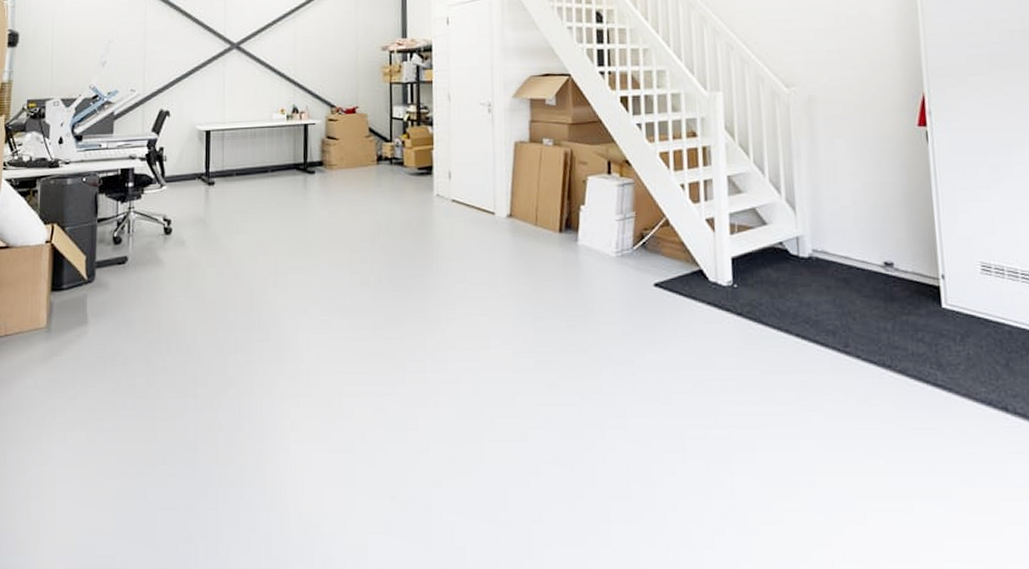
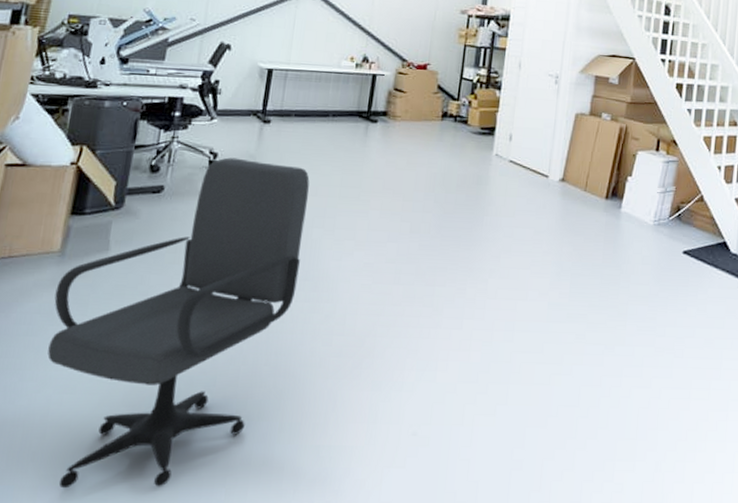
office chair: none [47,223,259,558] -> present [47,157,310,489]

